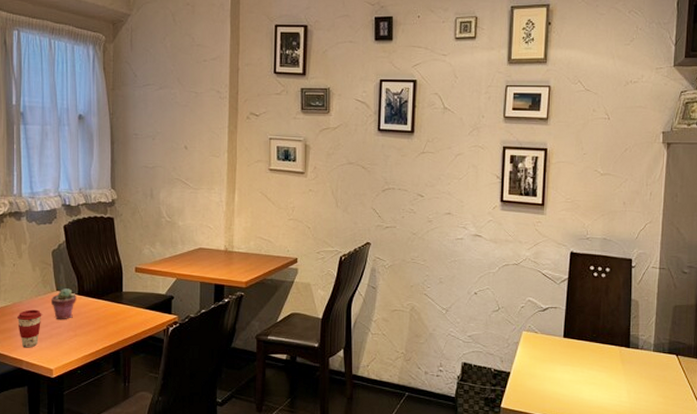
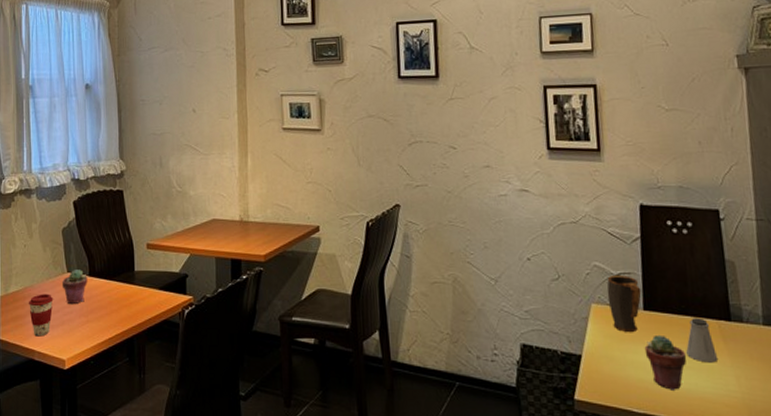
mug: none [536,308,564,354] -> present [607,274,642,332]
potted succulent: none [560,357,592,401] -> present [644,334,687,390]
saltshaker: none [592,344,616,380] -> present [686,318,719,363]

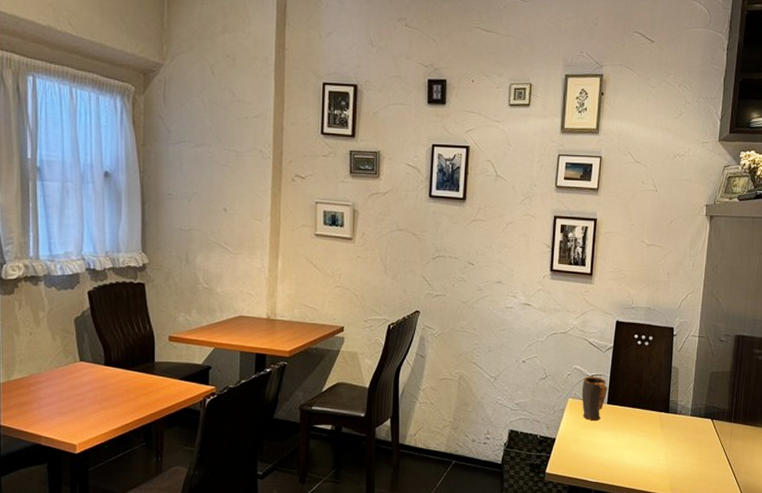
coffee cup: present [29,293,54,337] -> none [35,381,64,423]
potted succulent: present [61,269,88,304] -> none [73,359,103,391]
potted succulent: present [644,334,687,390] -> none [603,423,634,464]
saltshaker: present [686,318,719,363] -> none [634,410,656,444]

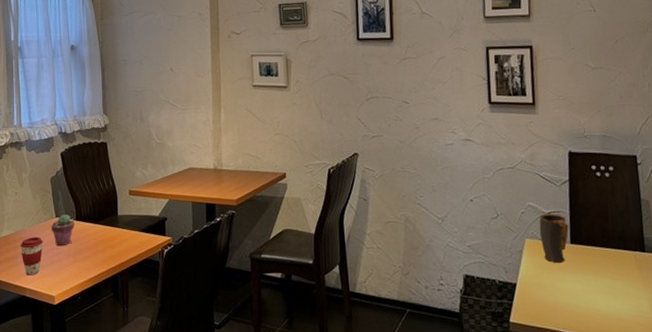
coffee cup: none [35,381,64,423] -> present [20,237,43,276]
potted succulent: none [73,359,103,391] -> present [50,214,75,245]

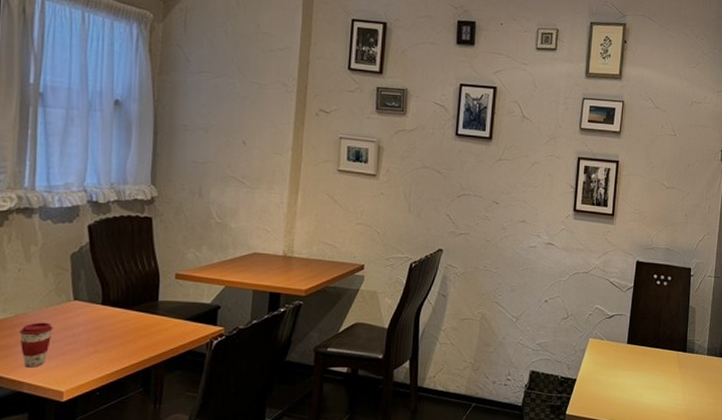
potted succulent: present [50,214,75,245] -> none [65,297,100,333]
mug: present [539,213,569,263] -> none [602,315,628,360]

